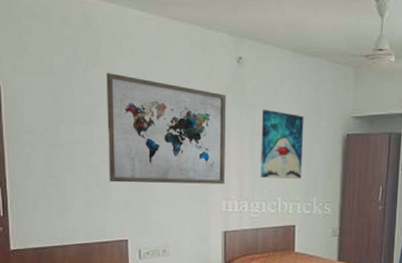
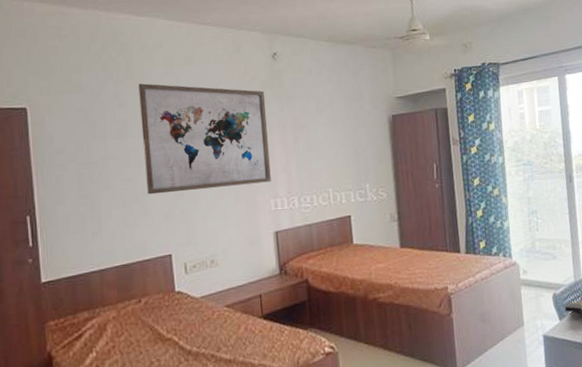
wall art: present [261,109,304,180] -> none [302,100,351,170]

